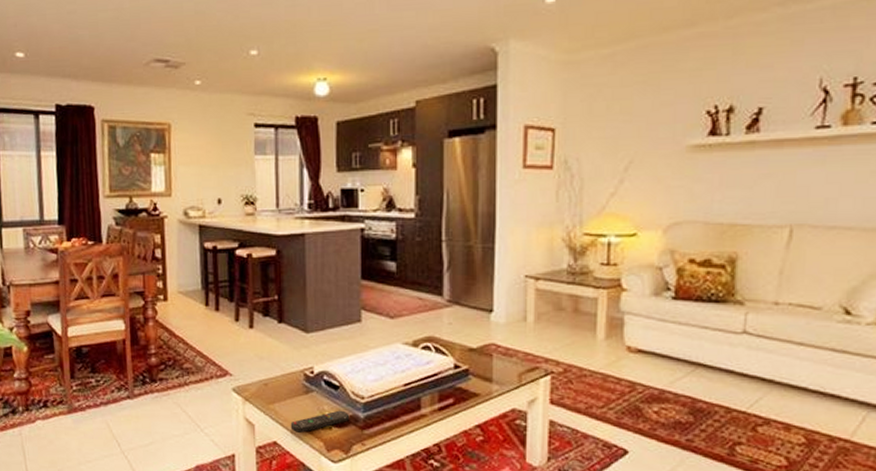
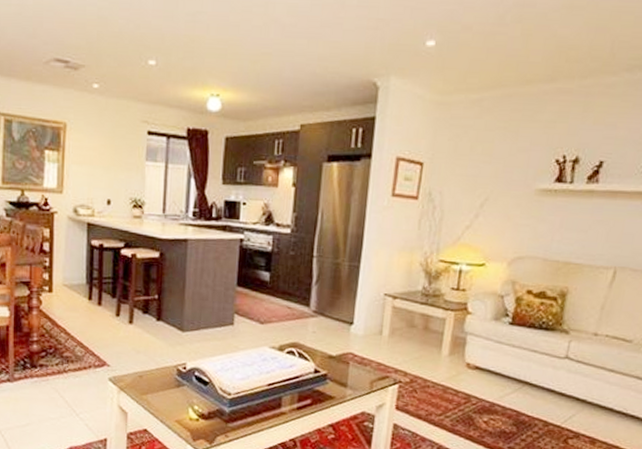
remote control: present [290,410,350,434] -> none [161,404,216,423]

